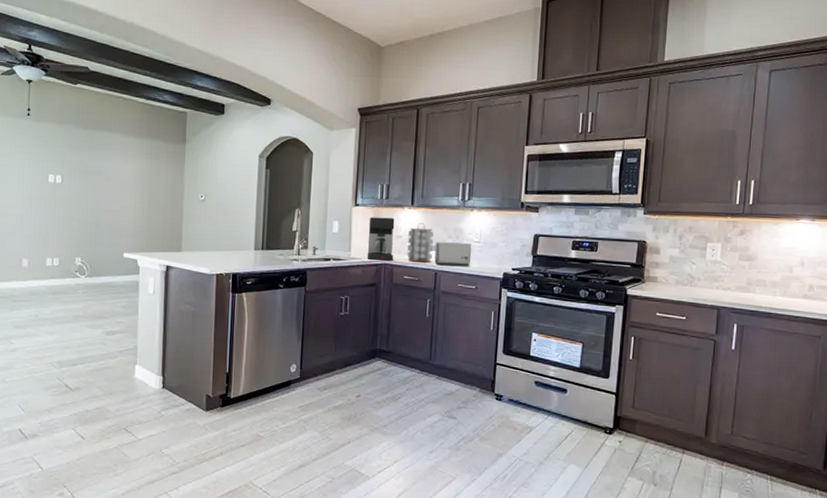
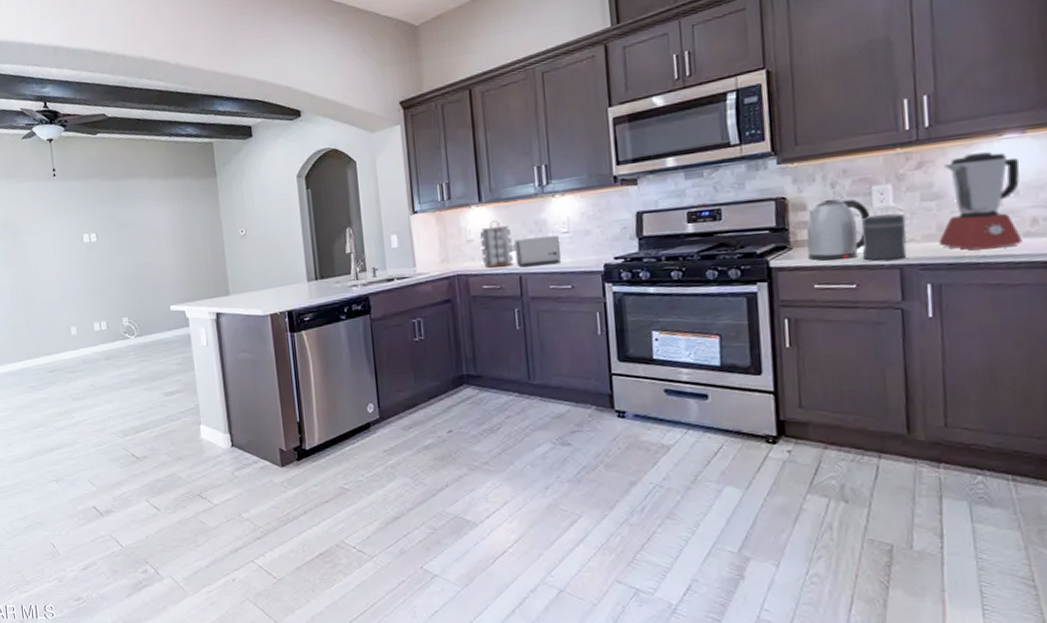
coffee maker: present [367,217,395,261] -> none [431,220,468,274]
kettle: none [655,248,703,297] -> present [806,199,870,261]
cylinder: none [694,266,727,303] -> present [861,213,907,262]
blender: none [746,230,808,304] -> present [938,152,1023,251]

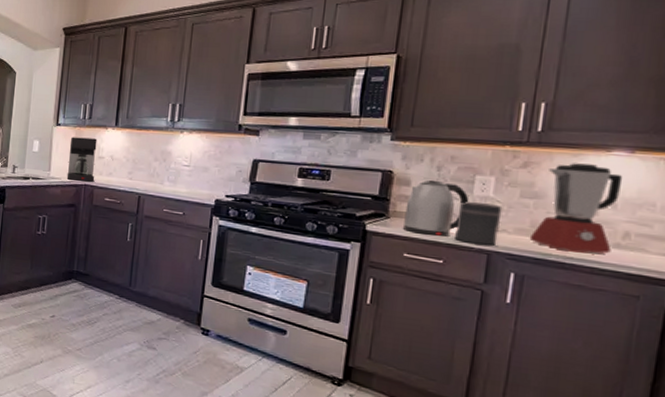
coffee maker: none [431,220,468,274] -> present [66,137,97,182]
spice rack: present [480,219,513,268] -> none [109,143,138,186]
toaster: present [514,235,562,267] -> none [138,164,181,192]

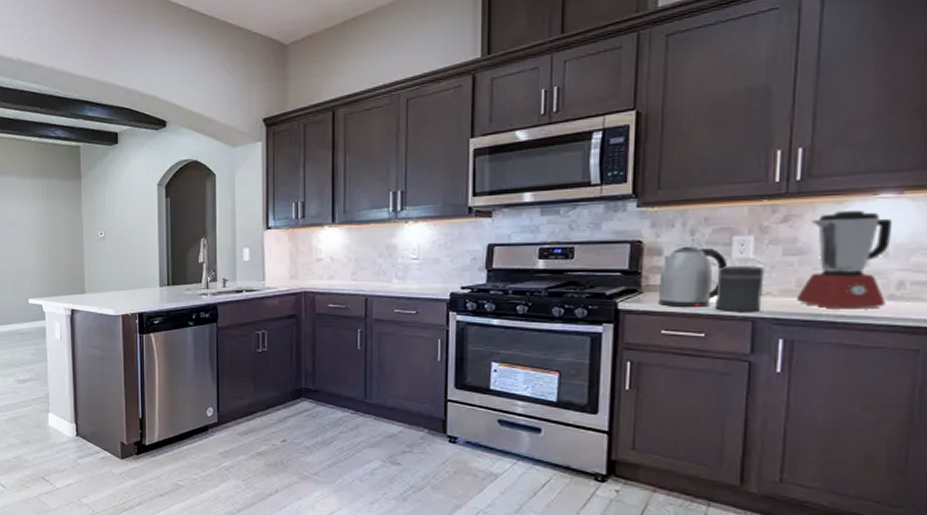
coffee maker: present [66,137,97,182] -> none [283,239,315,289]

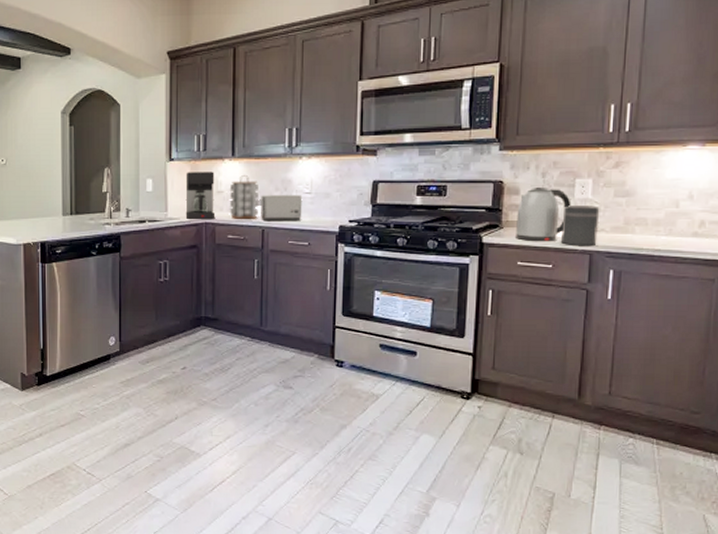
coffee maker: none [283,239,315,289] -> present [185,172,216,220]
spice rack: none [331,241,361,287] -> present [230,174,258,219]
toaster: none [364,261,409,290] -> present [261,195,303,222]
blender: present [796,210,893,309] -> none [624,159,697,244]

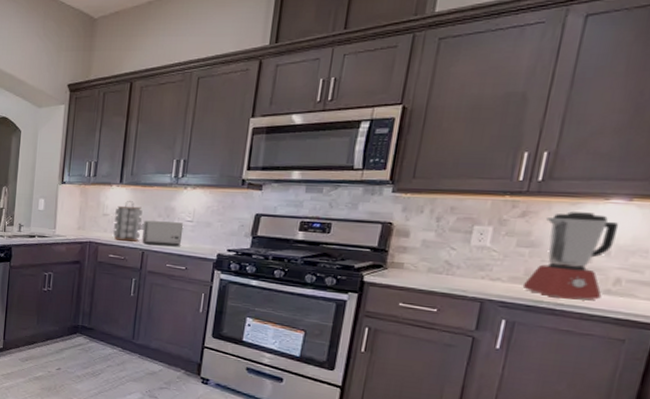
coffee maker: present [185,172,216,220] -> none [72,194,102,239]
kettle: present [516,186,571,242] -> none [400,230,467,287]
cylinder: present [561,206,600,247] -> none [450,252,499,295]
blender: none [624,159,697,244] -> present [522,212,619,301]

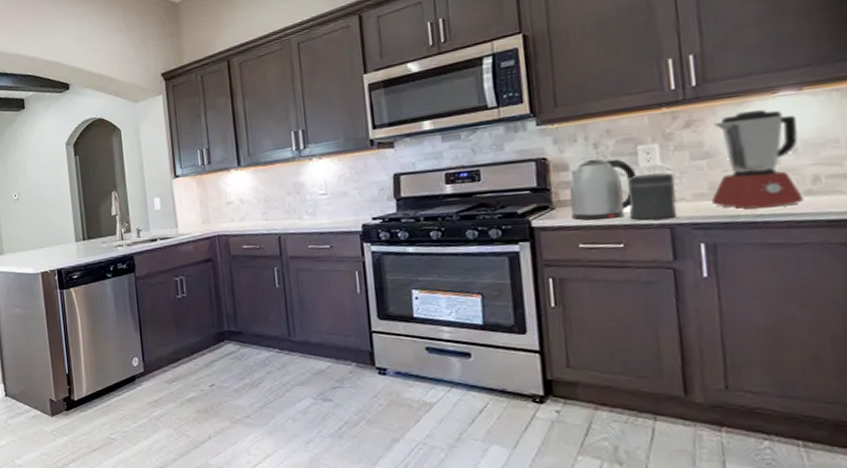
spice rack: present [113,200,142,242] -> none [239,182,272,229]
toaster: present [142,220,184,247] -> none [273,197,320,228]
kettle: none [400,230,467,287] -> present [569,159,637,221]
cylinder: none [450,252,499,295] -> present [627,173,677,221]

